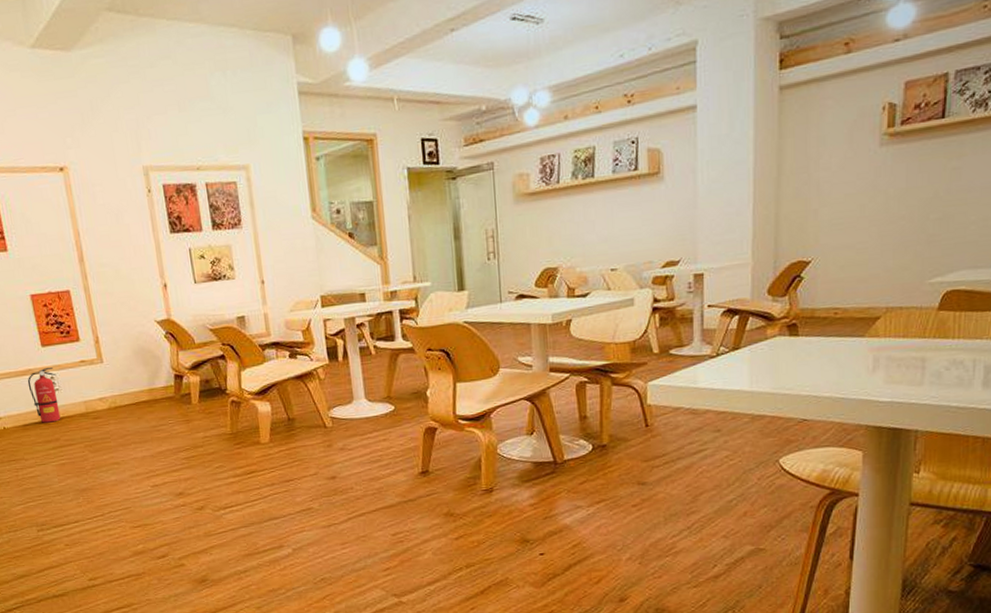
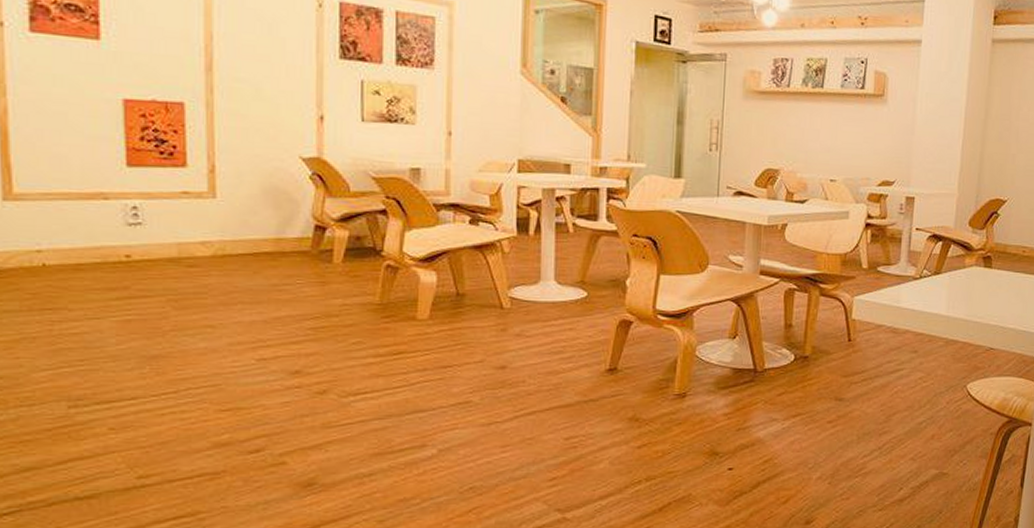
fire extinguisher: present [27,368,61,423] -> none [94,194,142,265]

